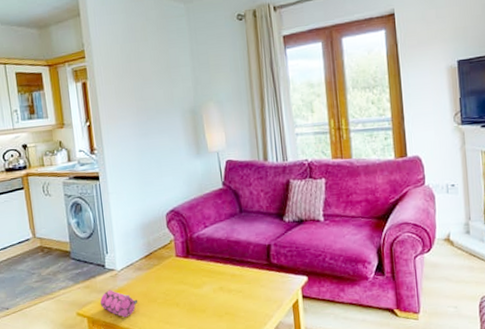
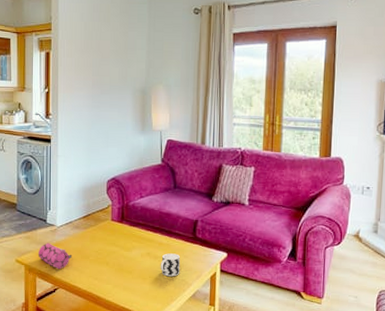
cup: none [235,284,259,311] -> present [160,253,181,277]

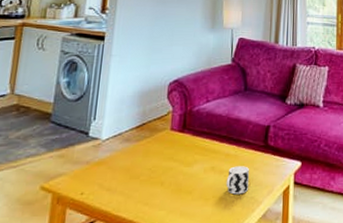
pencil case: present [38,243,72,270] -> none [72,161,118,196]

